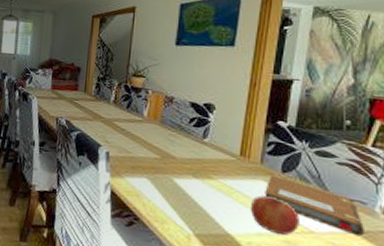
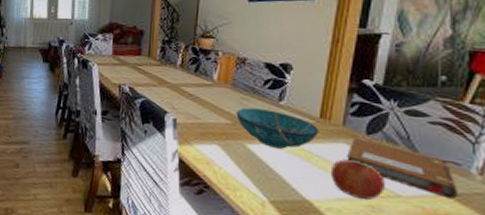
bowl: none [164,143,240,184] -> present [236,107,319,149]

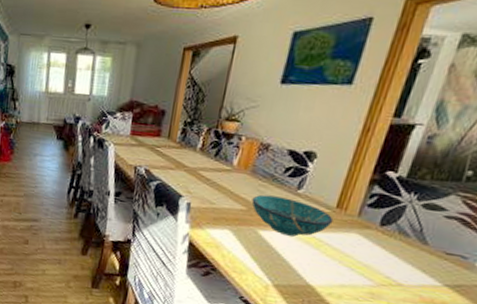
fruit: present [330,159,385,200] -> none [337,248,390,287]
notebook: present [347,137,458,198] -> none [355,228,460,289]

